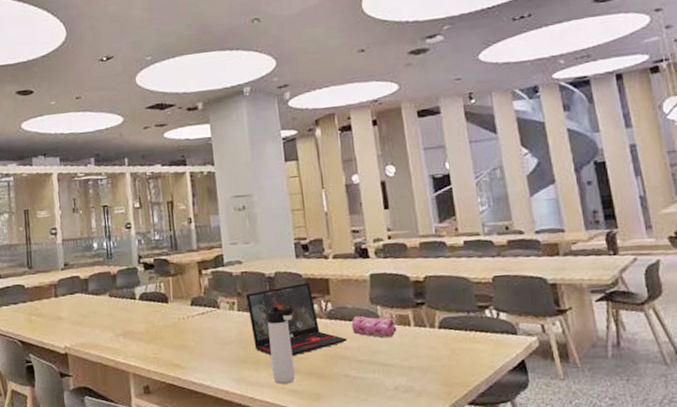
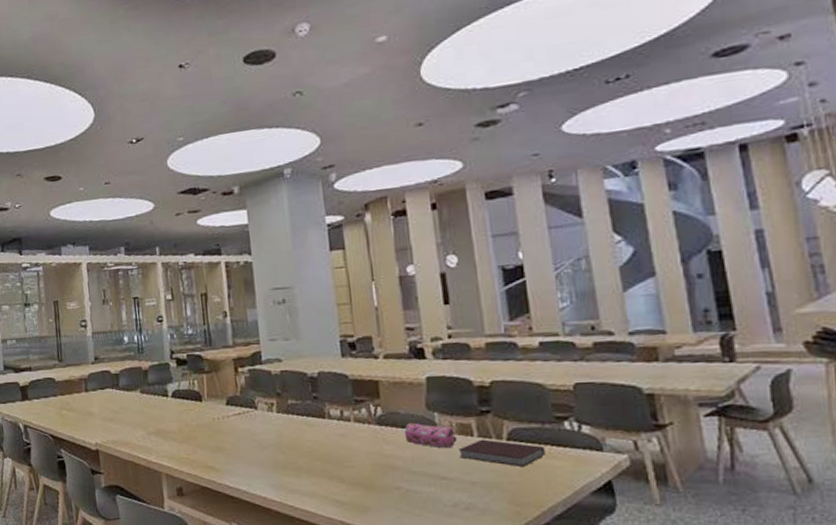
laptop: present [245,283,348,356] -> none [285,385,400,464]
thermos bottle: present [266,306,295,384] -> none [308,409,340,493]
notebook: none [398,328,471,352] -> present [458,439,545,468]

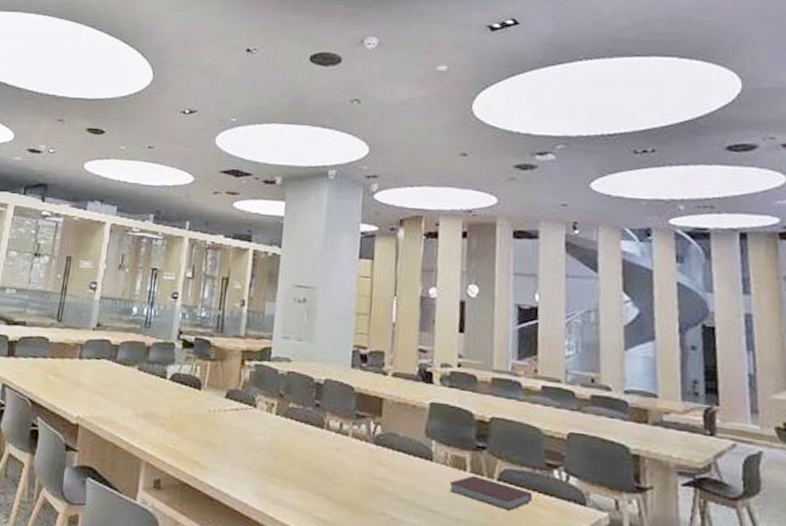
pencil case: present [404,422,458,449] -> none [399,446,451,481]

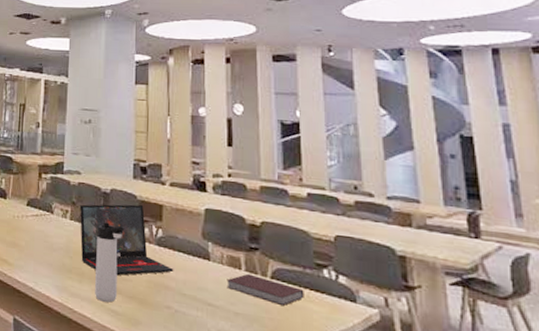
laptop: none [286,397,392,479] -> present [79,204,174,276]
thermos bottle: none [301,417,339,510] -> present [95,222,125,303]

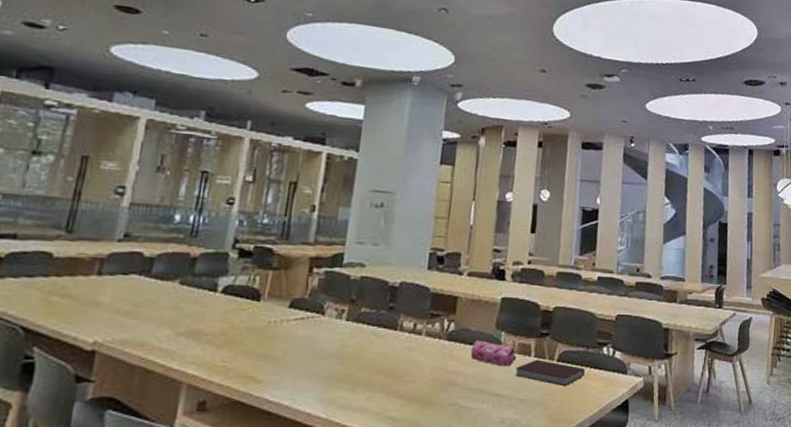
laptop: present [79,204,174,276] -> none [356,298,463,378]
thermos bottle: present [95,222,125,303] -> none [370,320,413,409]
pencil case: none [180,247,227,278] -> present [470,340,517,367]

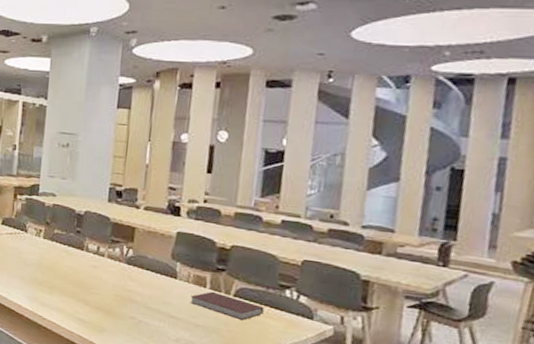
pencil case: present [470,340,517,367] -> none [147,266,192,295]

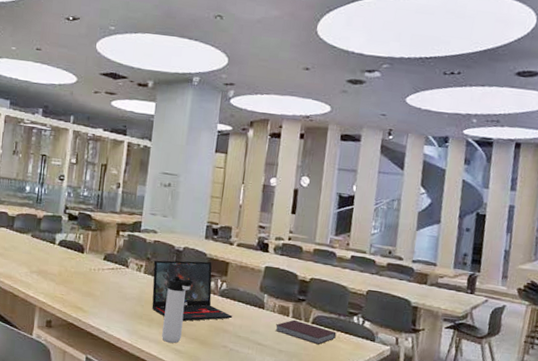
laptop: none [52,225,141,290] -> present [151,260,233,321]
thermos bottle: none [64,241,97,312] -> present [162,276,194,343]

